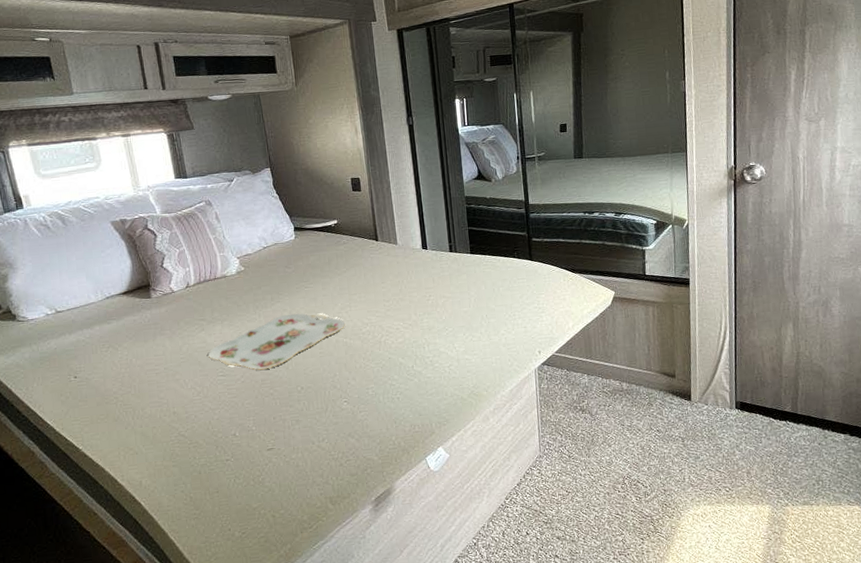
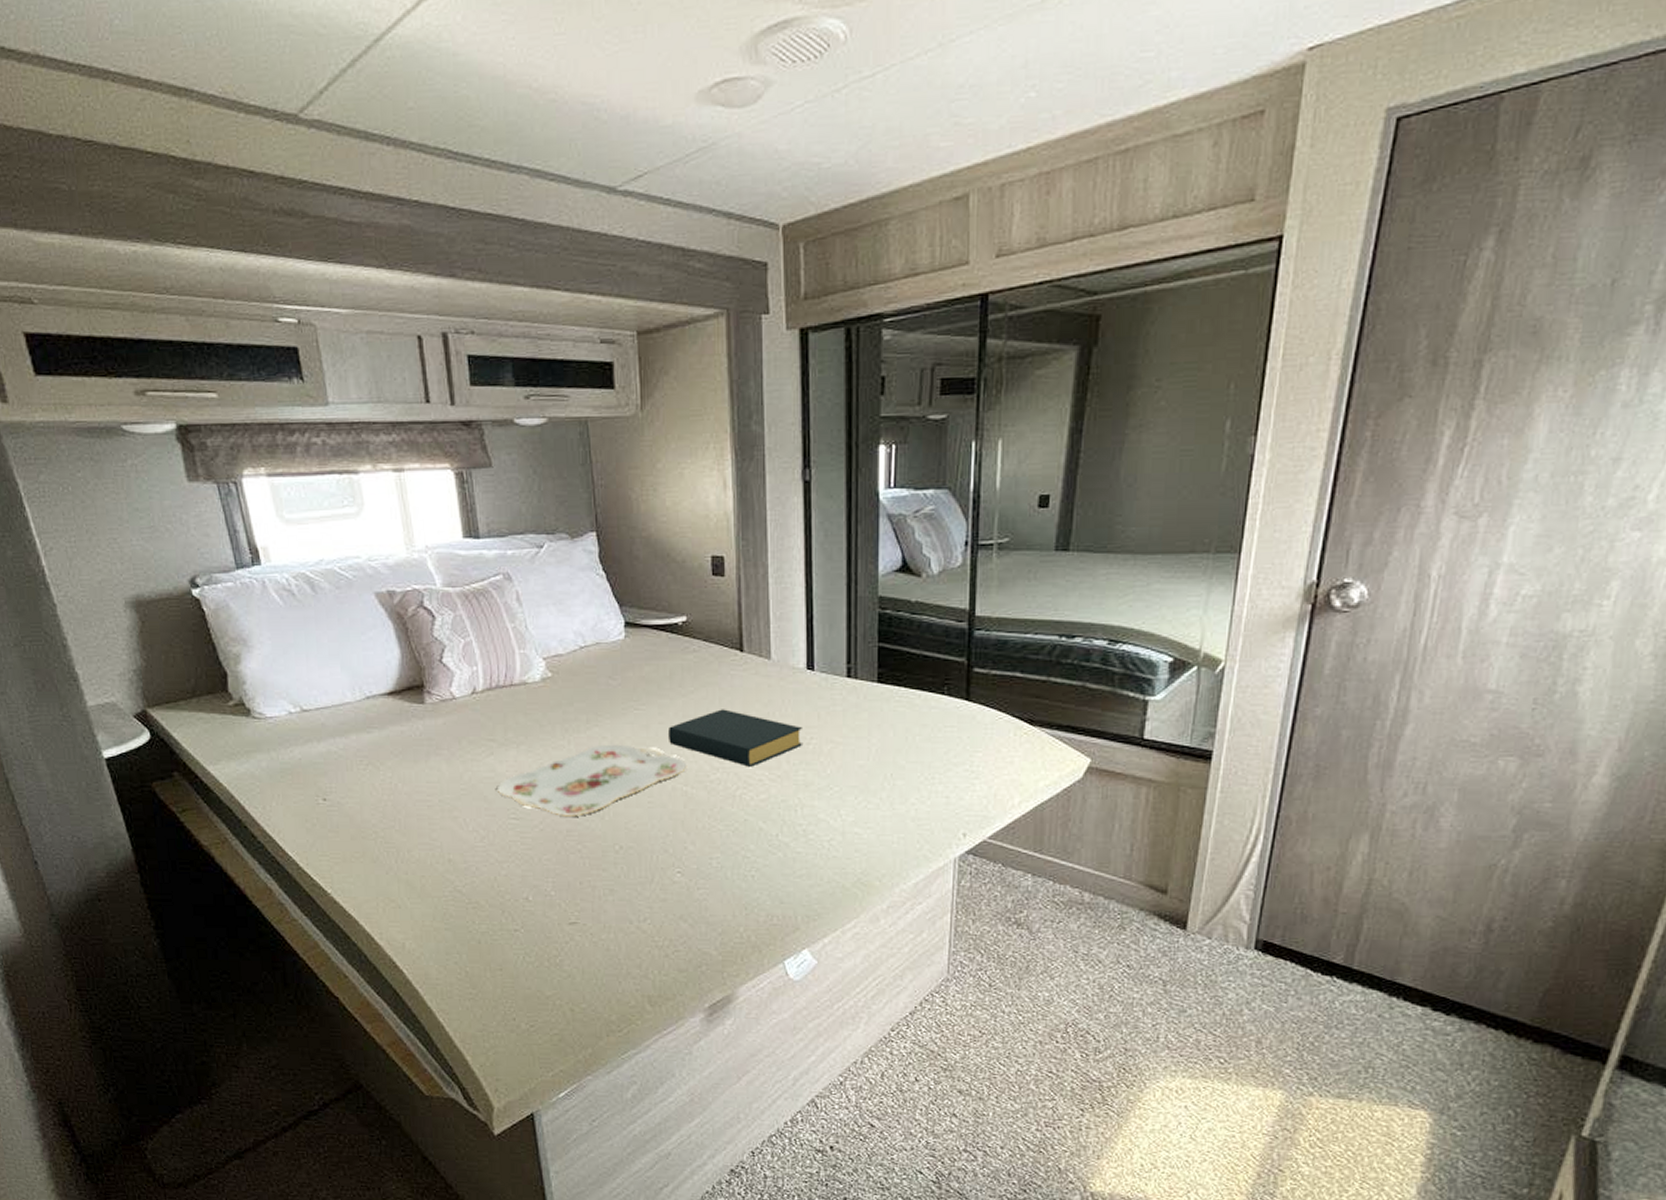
hardback book: none [330,281,425,320] -> present [667,709,804,767]

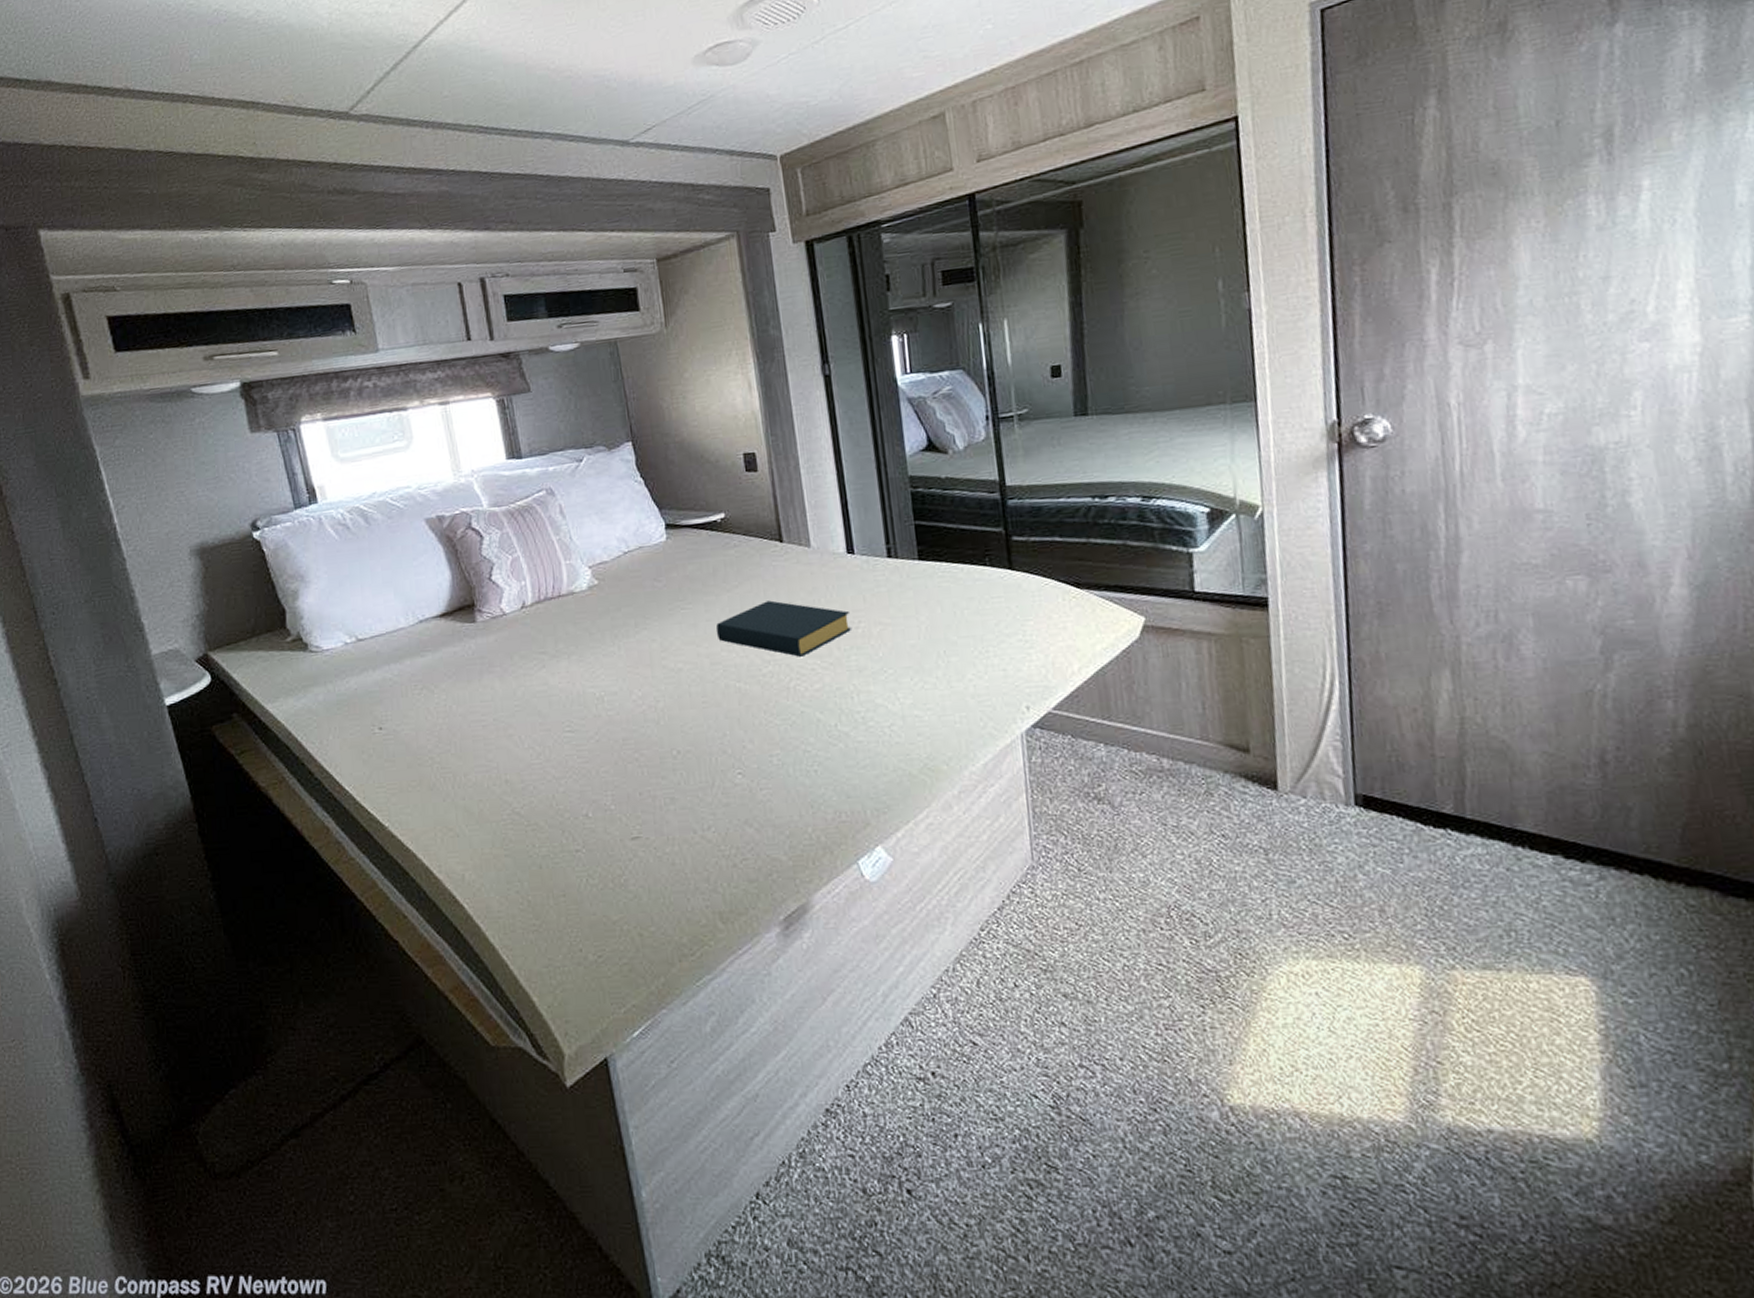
serving tray: present [498,744,687,817] -> none [551,645,739,725]

